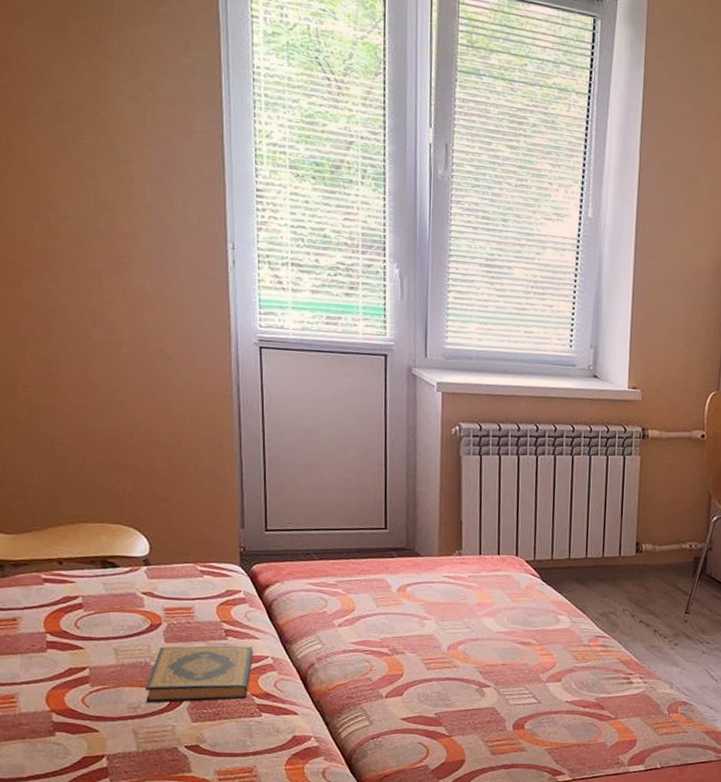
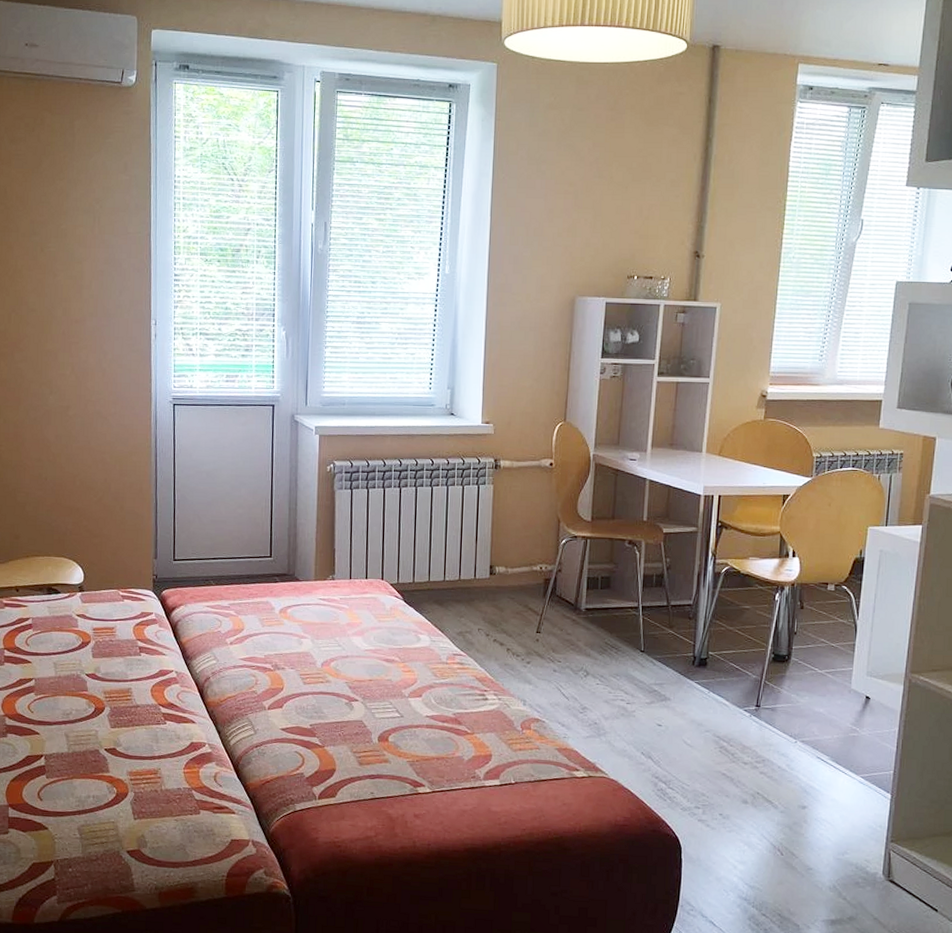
hardback book: present [144,646,254,703] -> none [75,661,161,711]

